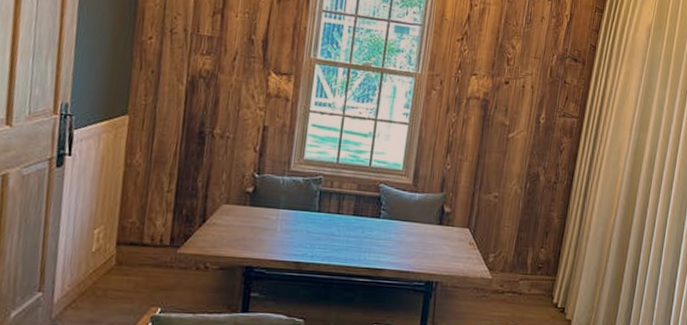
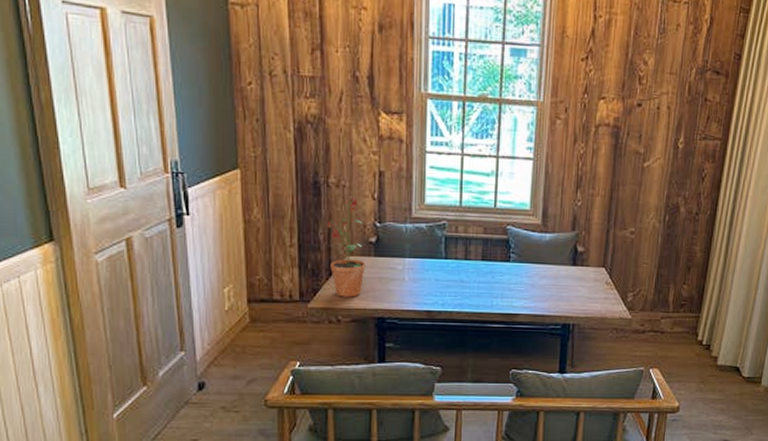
potted plant: none [204,147,241,245] -> present [326,196,366,297]

